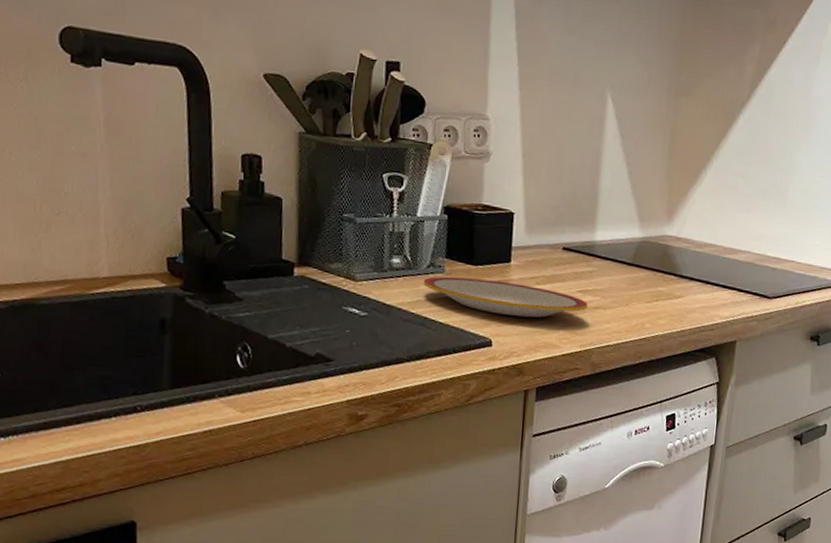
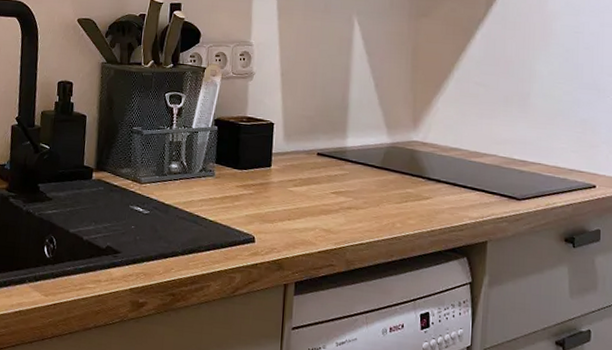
plate: present [423,276,588,318] -> none [196,179,341,217]

